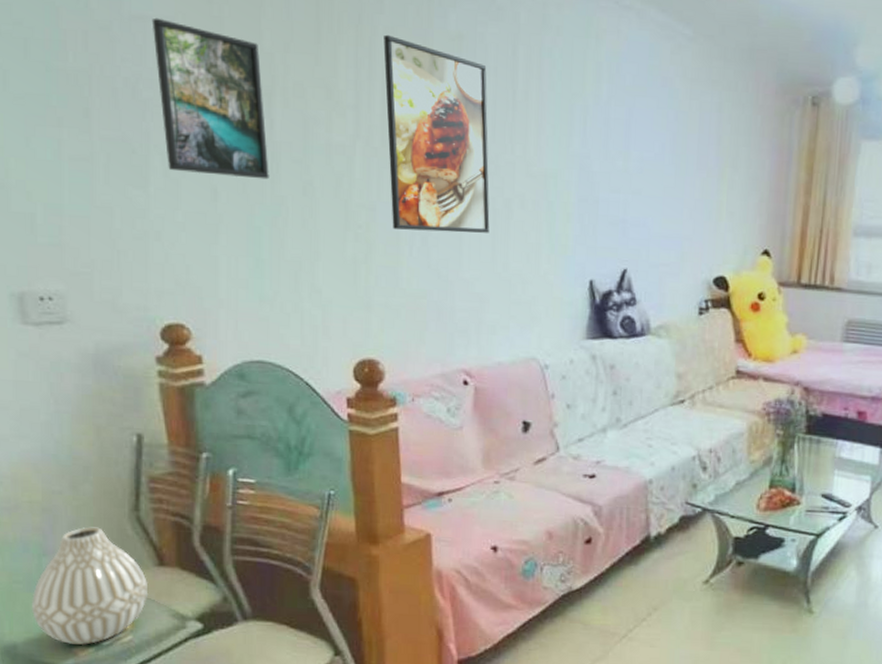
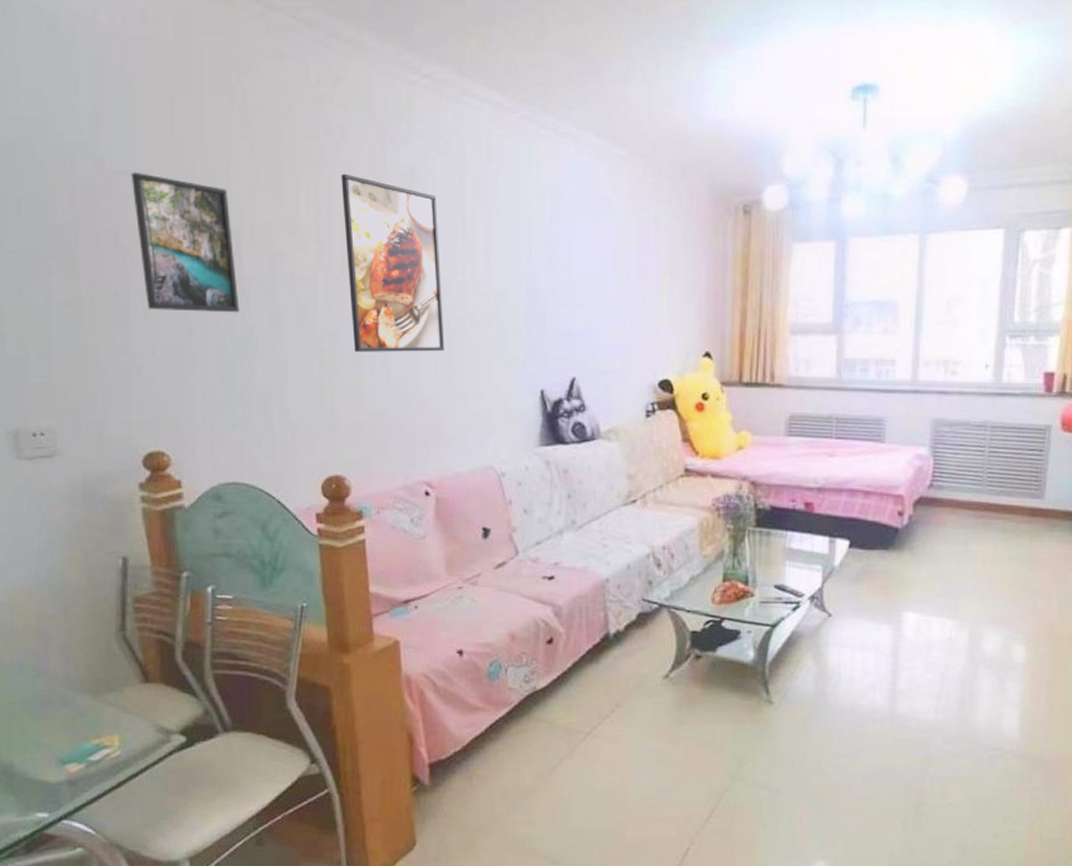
vase: present [32,527,149,646] -> none [27,647,135,763]

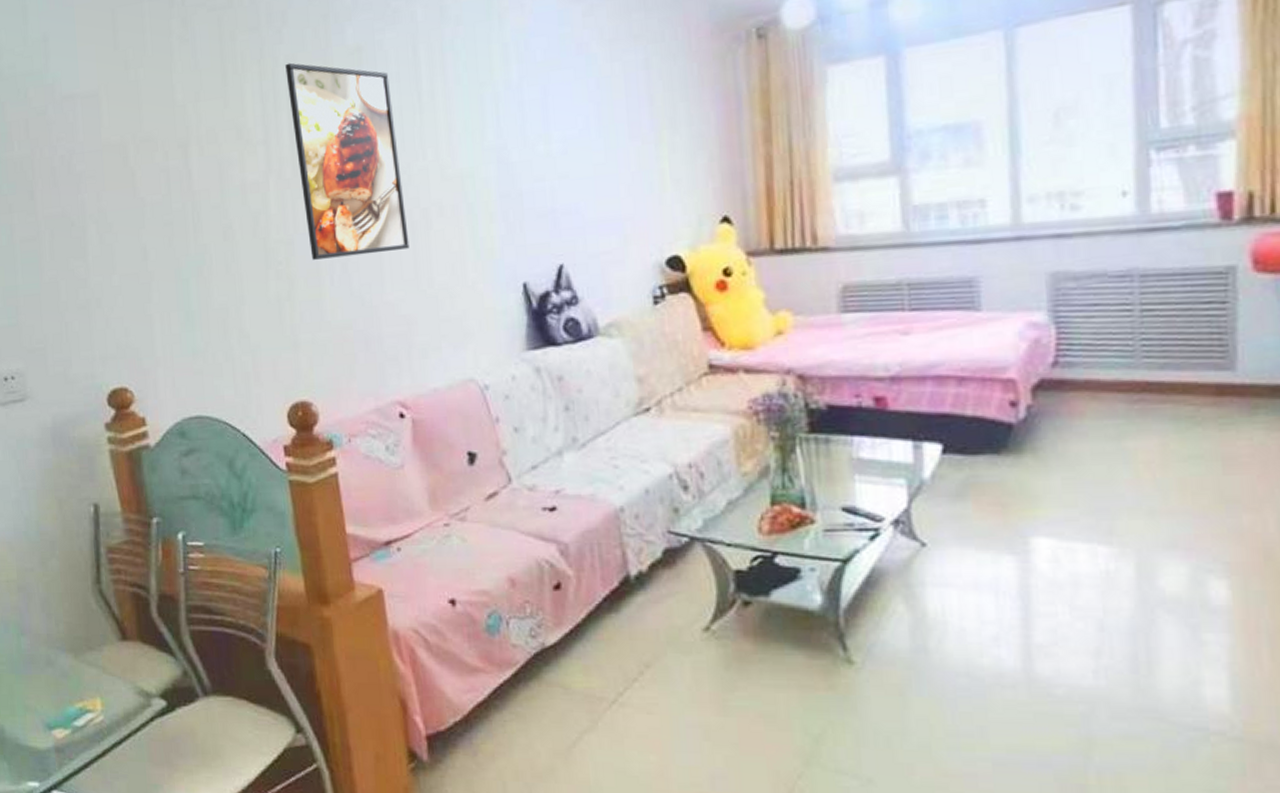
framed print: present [131,172,240,313] -> none [79,93,192,237]

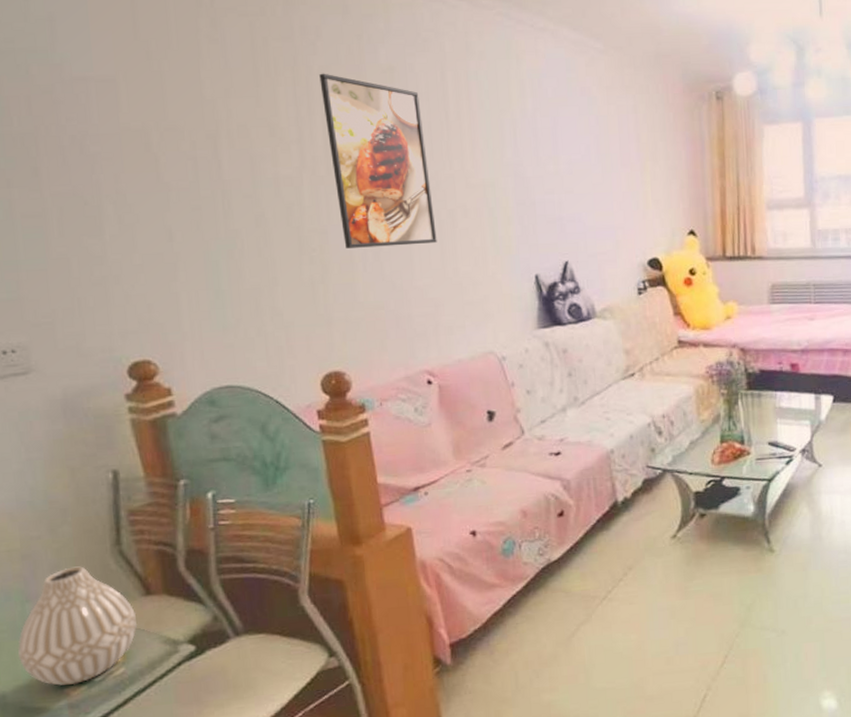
vase: none [14,603,115,728] -> present [18,566,138,686]

